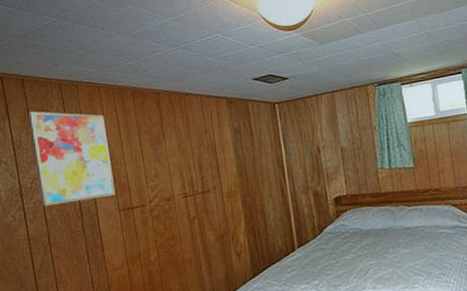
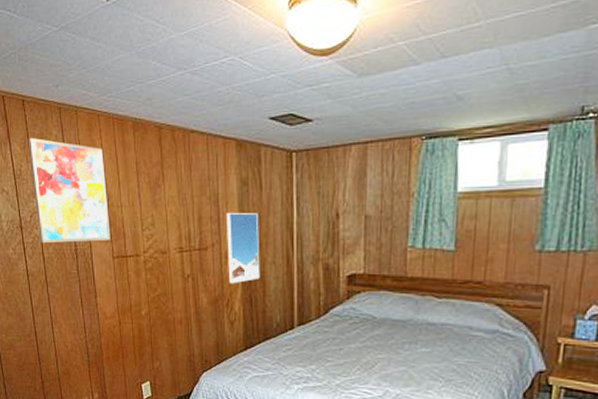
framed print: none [223,156,260,220] -> present [226,212,260,284]

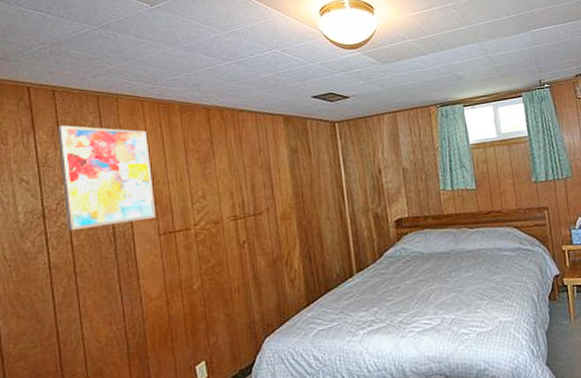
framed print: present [226,212,260,284] -> none [278,176,316,244]

